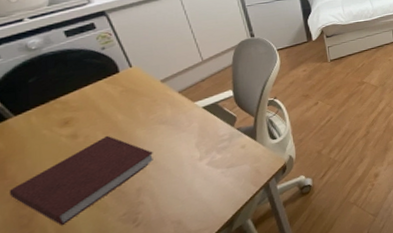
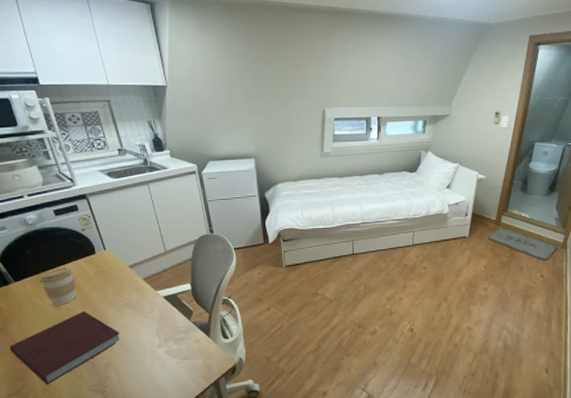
coffee cup: none [46,91,97,136] -> present [38,268,77,305]

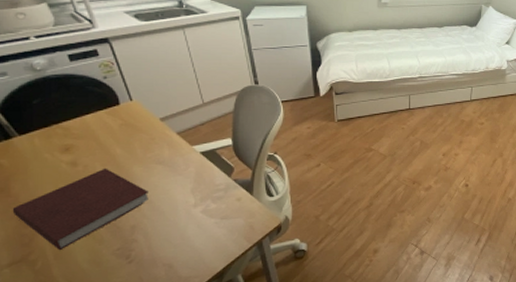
coffee cup: present [38,268,77,305] -> none [49,120,96,162]

